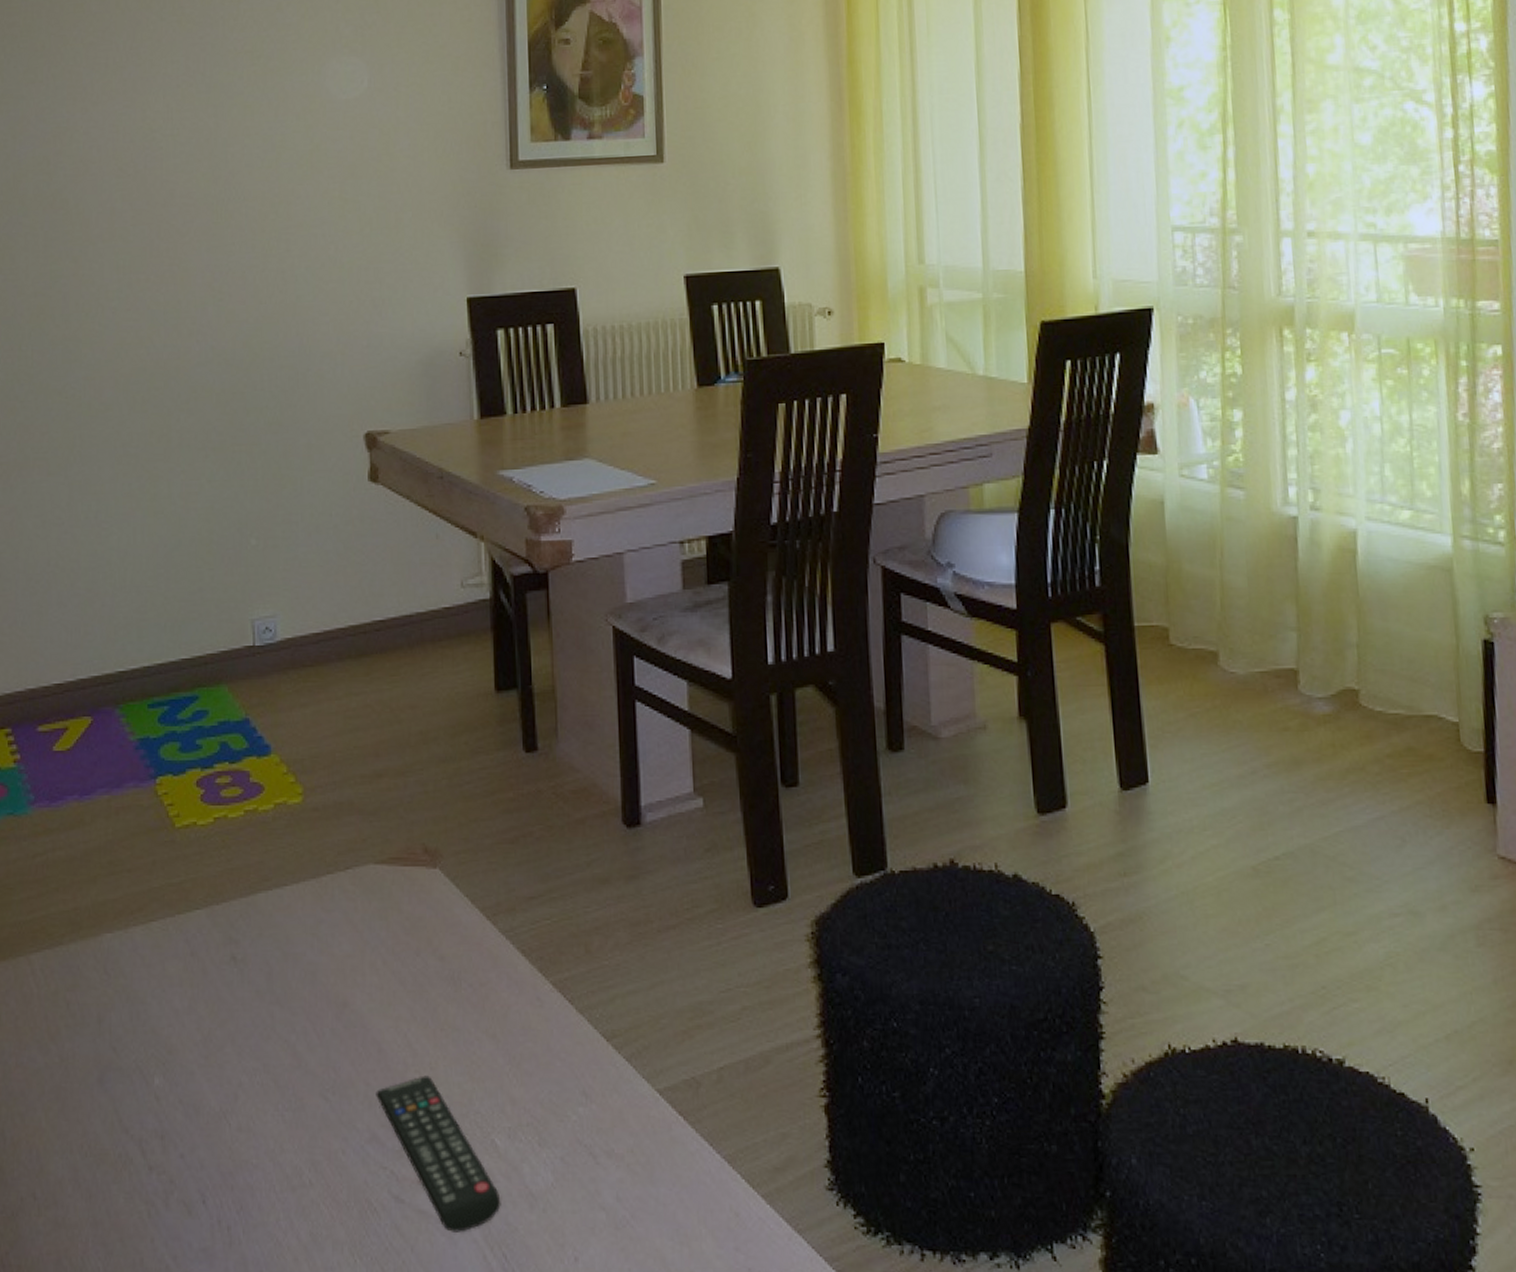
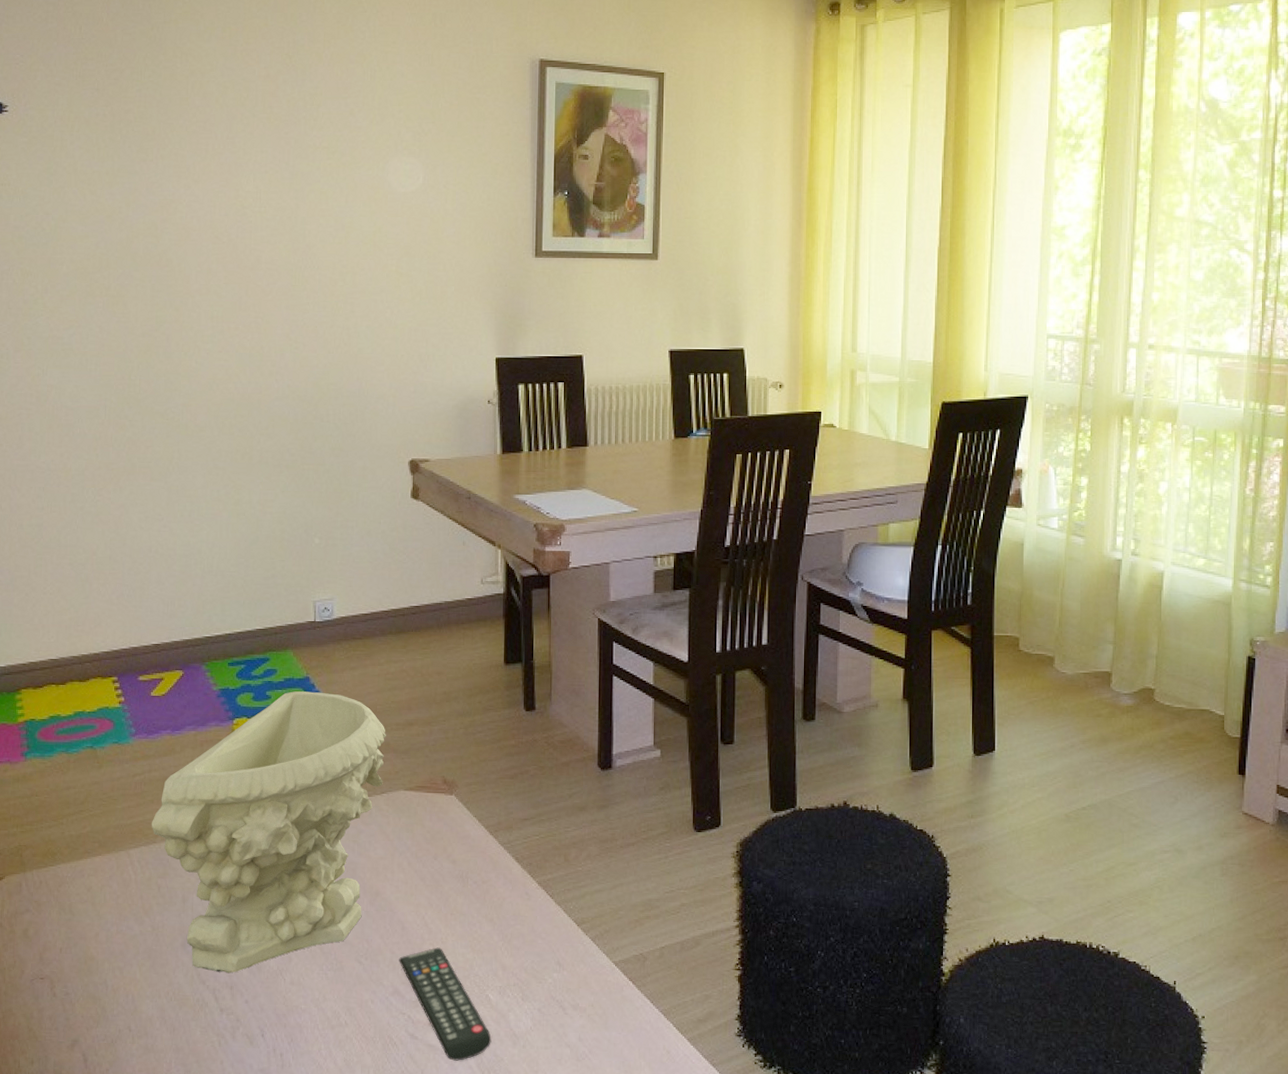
decorative bowl: none [56,738,349,1118] -> present [151,691,386,974]

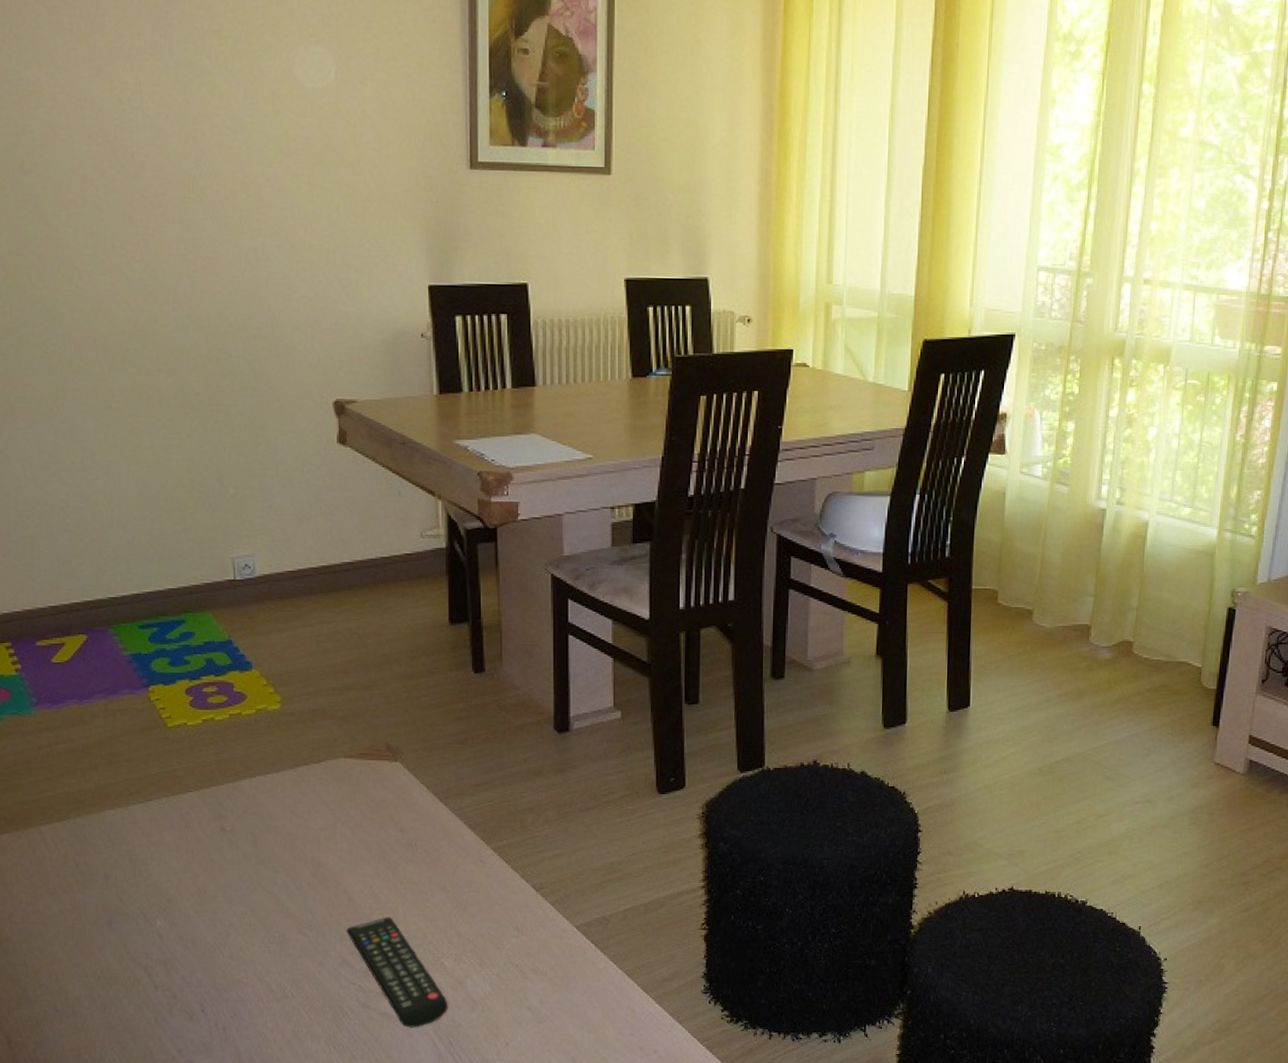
decorative bowl: present [151,691,386,974] -> none [62,656,322,950]

